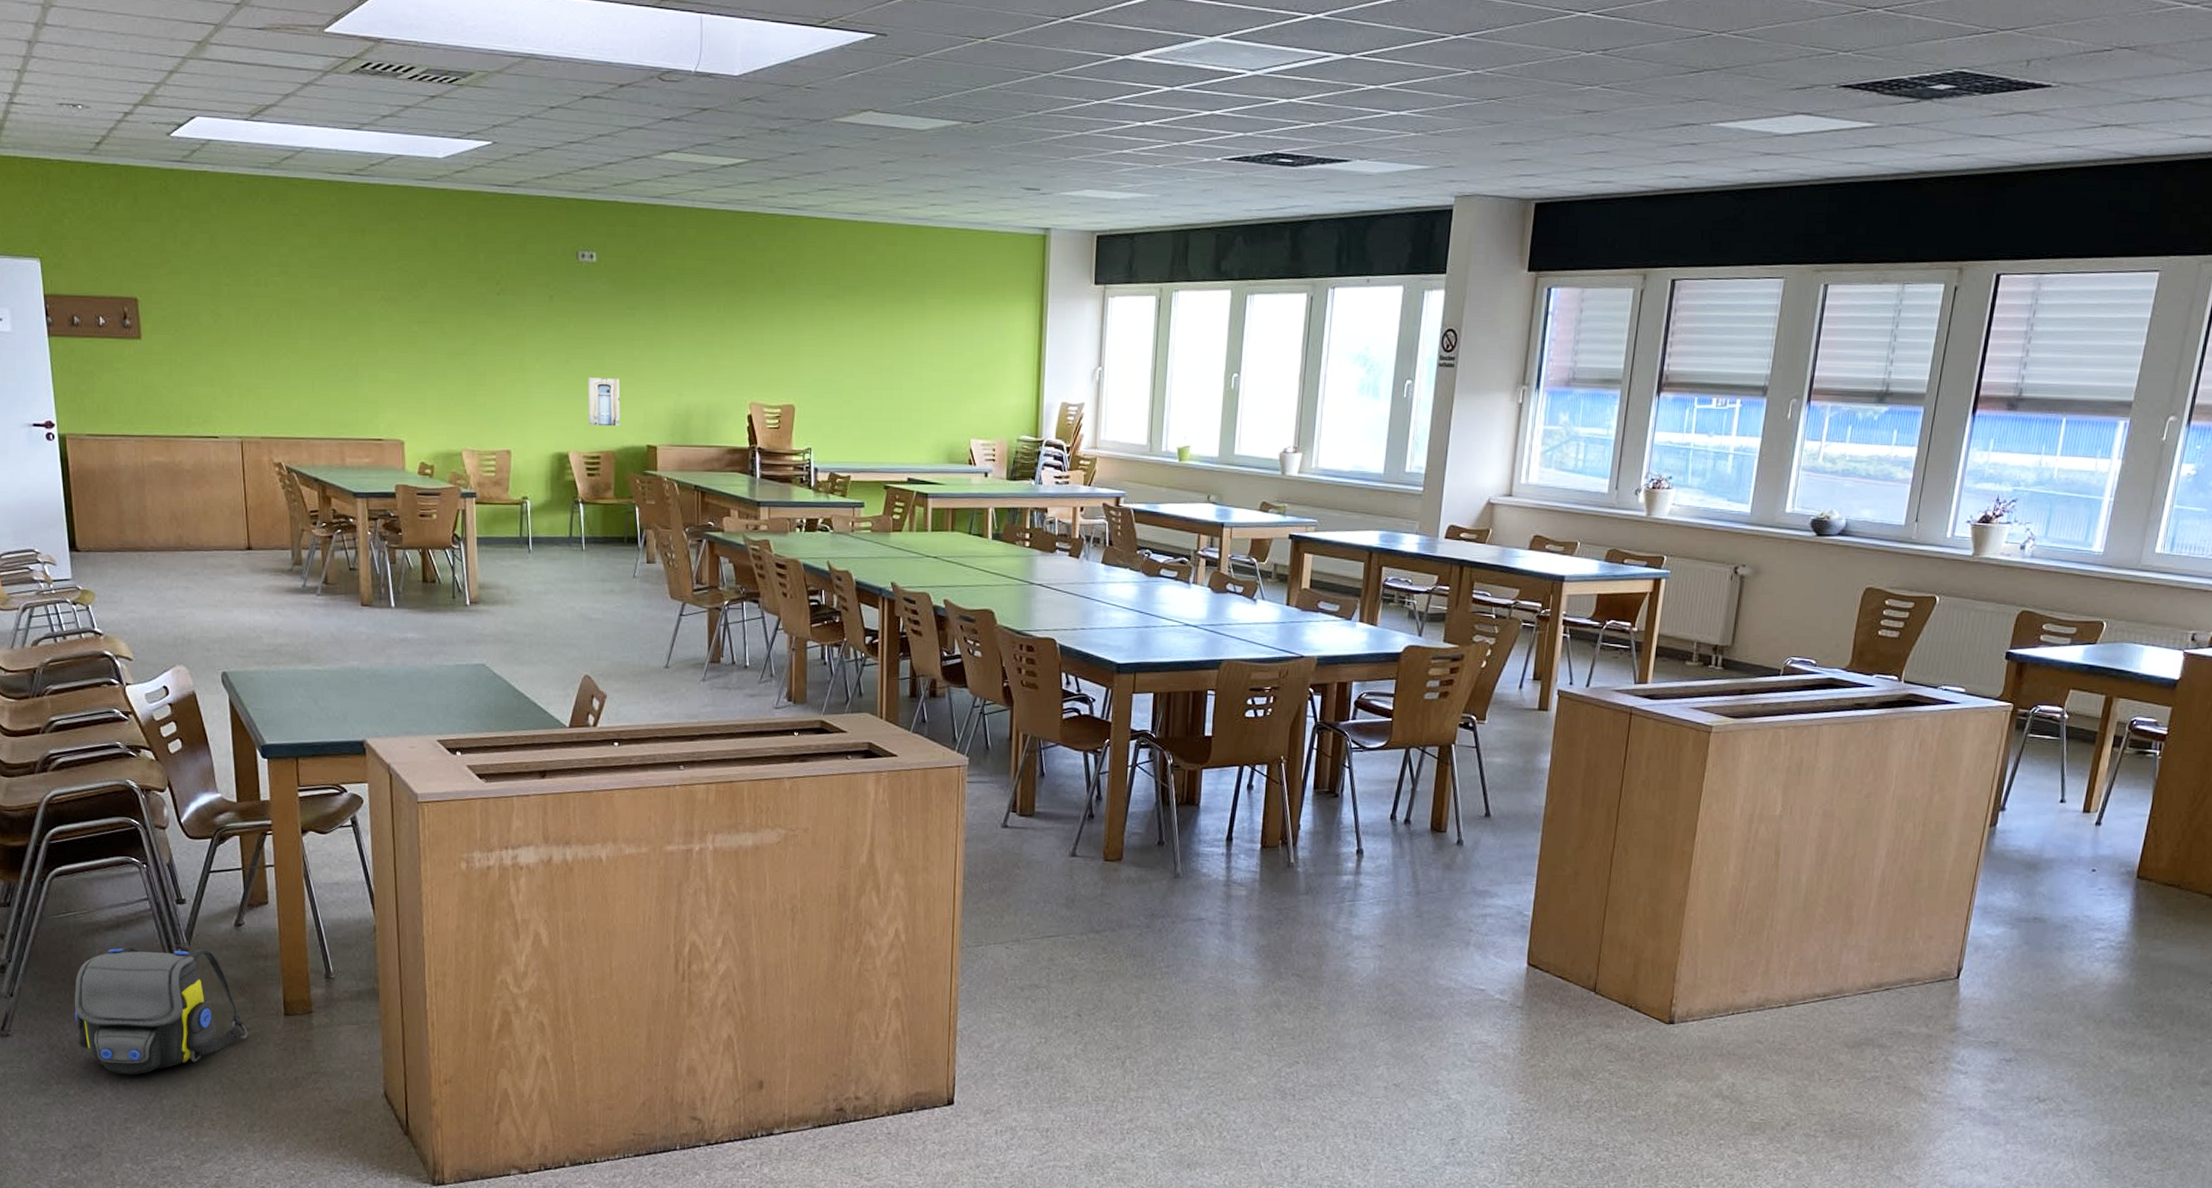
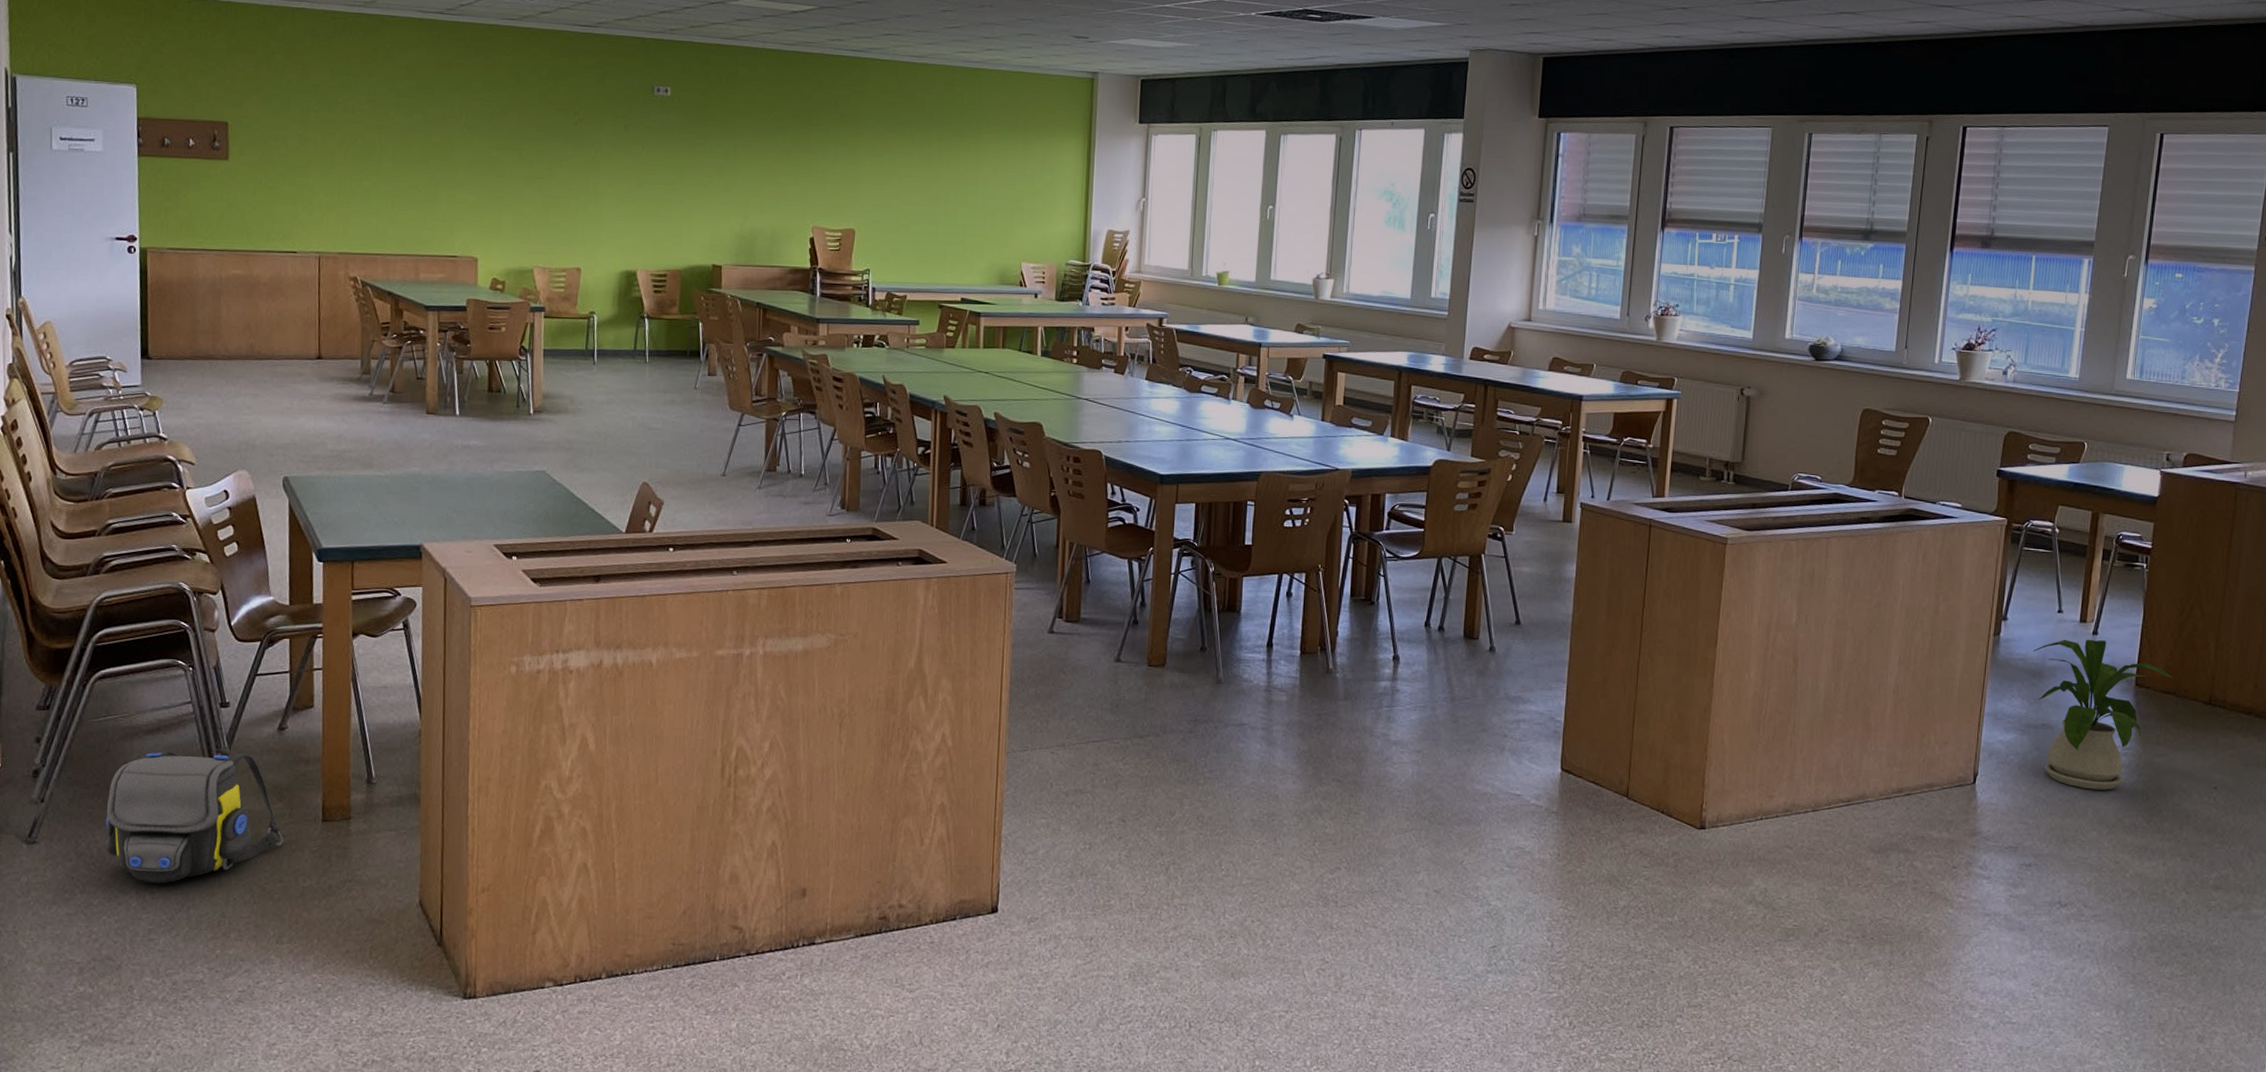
wall art: present [587,378,621,427] -> none [657,201,689,247]
house plant: none [2031,830,2178,985] -> present [2033,639,2174,790]

